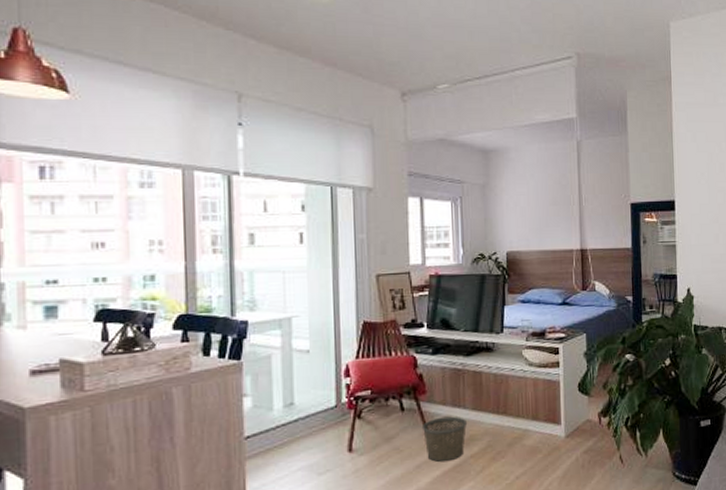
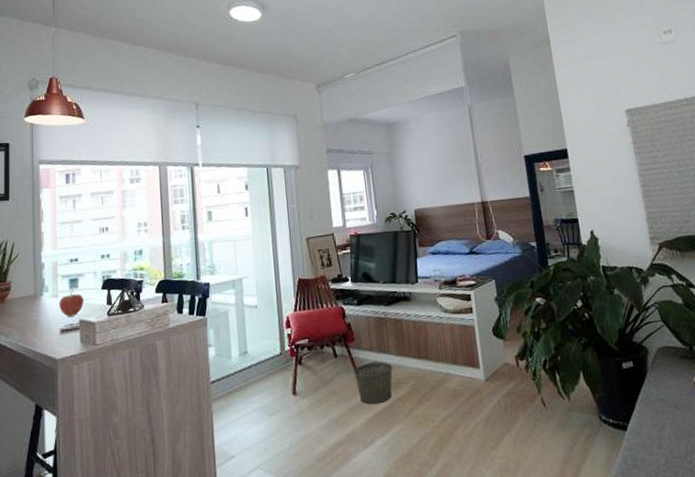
fruit: none [28,320,66,354] -> present [59,289,84,317]

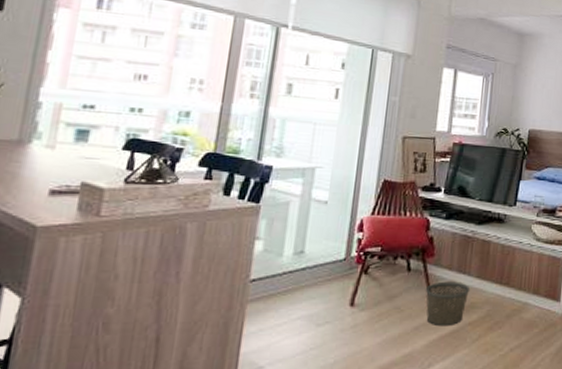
fruit: present [59,289,84,317] -> none [53,143,93,176]

